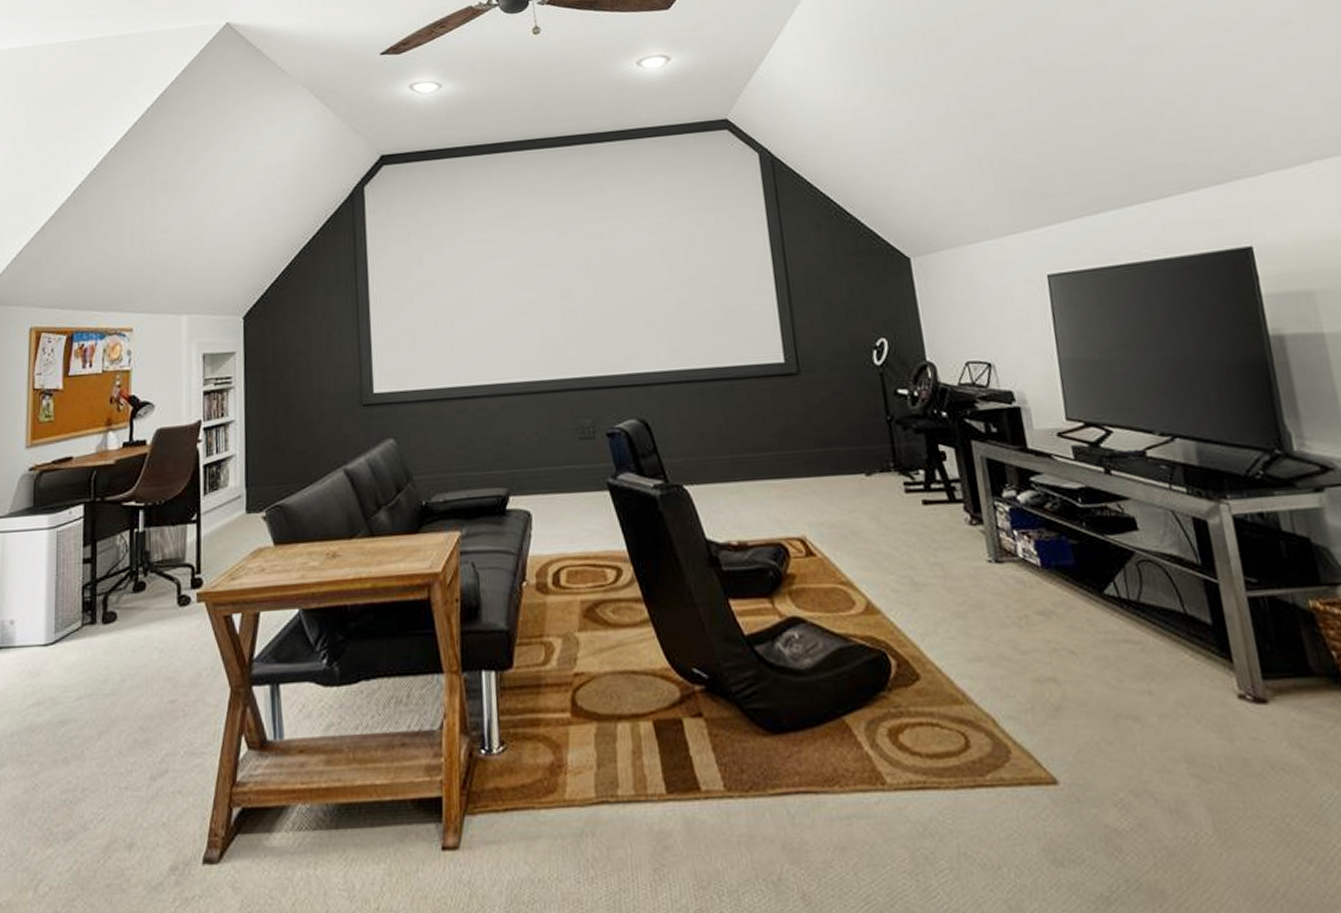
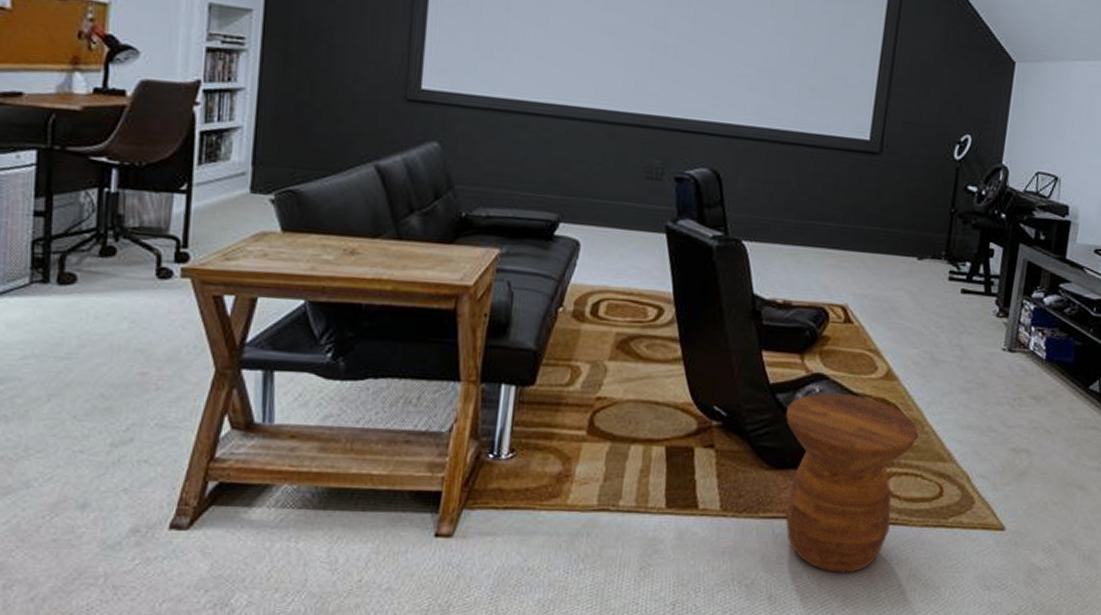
side table: none [769,636,922,858] -> present [785,393,919,573]

